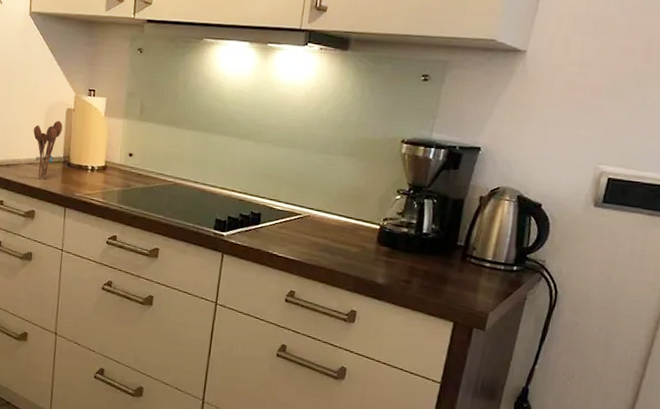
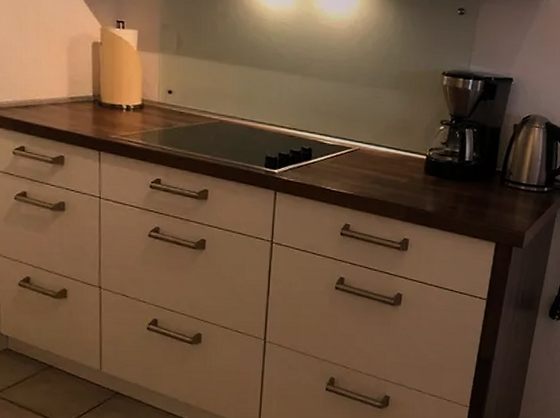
utensil holder: present [33,121,63,179] -> none [54,55,89,121]

